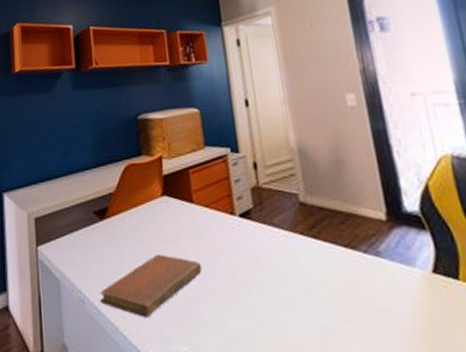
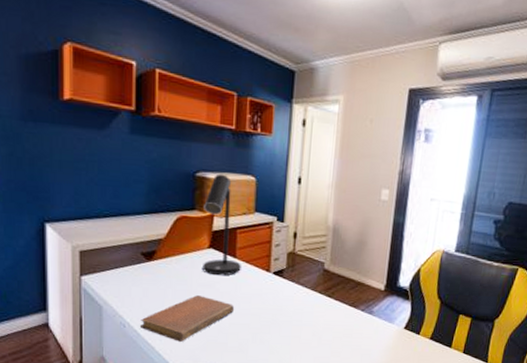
desk lamp: none [150,112,201,228] -> present [203,173,241,276]

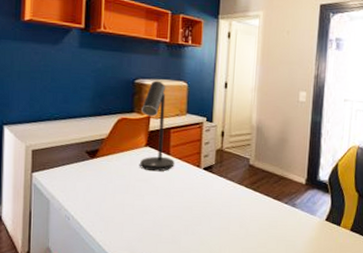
notebook: present [141,295,235,342] -> none [83,190,169,233]

